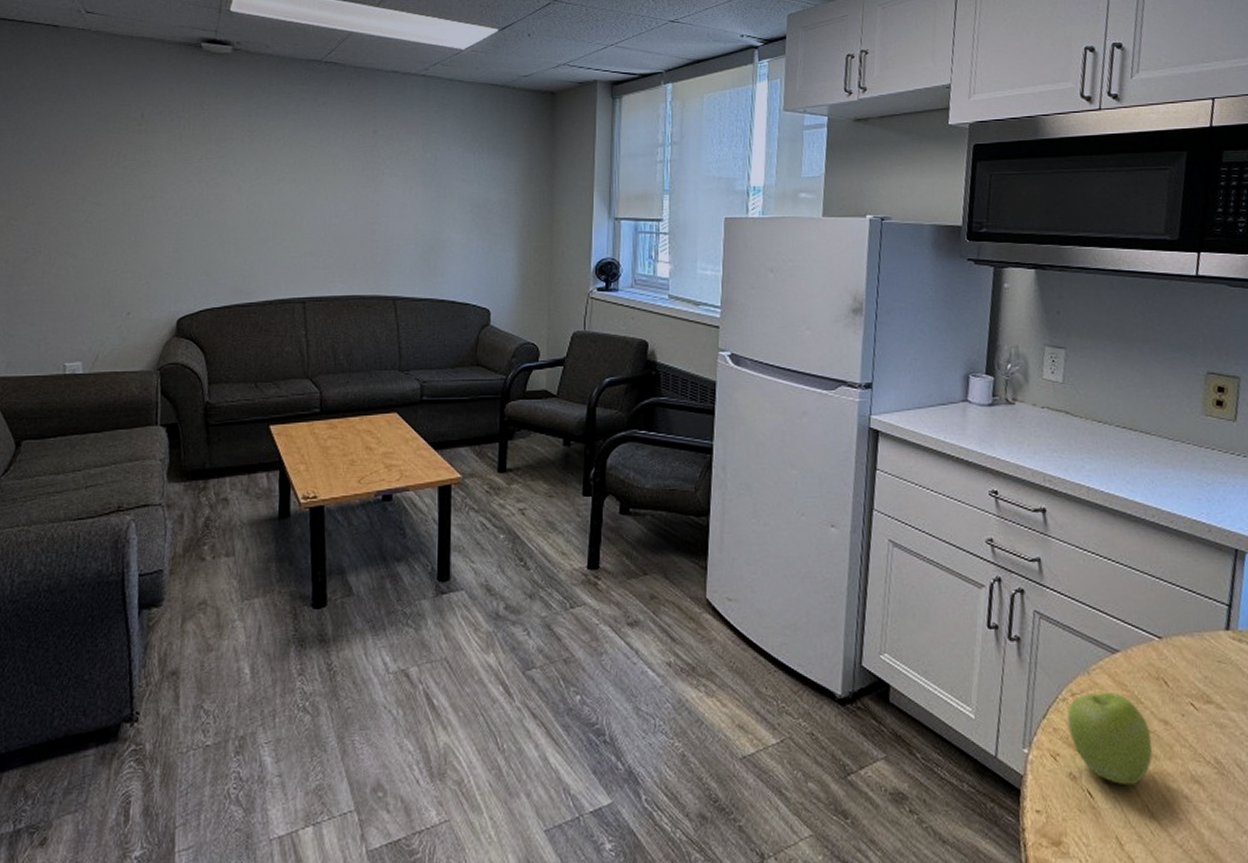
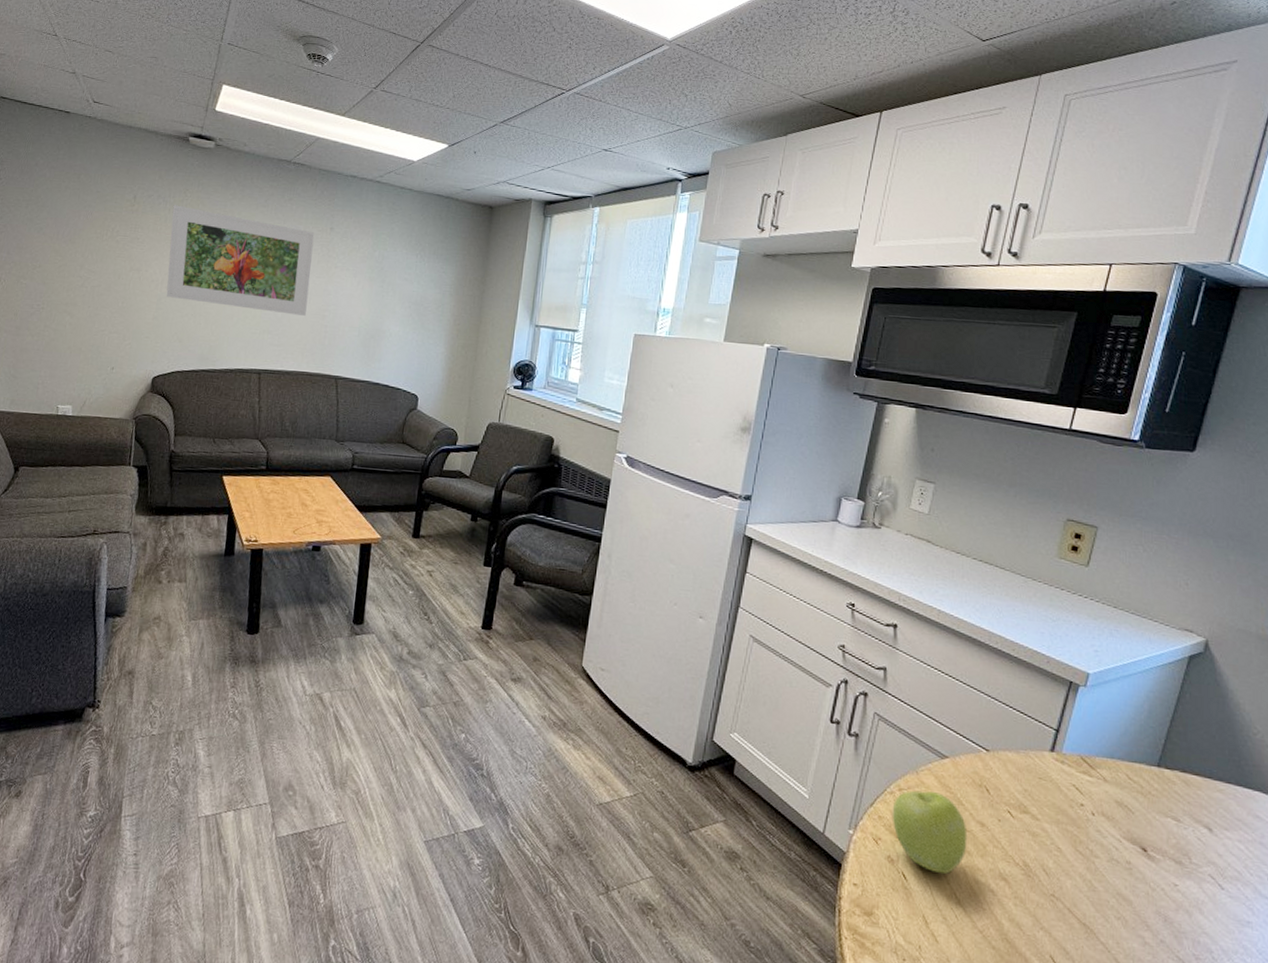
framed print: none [187,120,356,232] -> present [166,205,315,316]

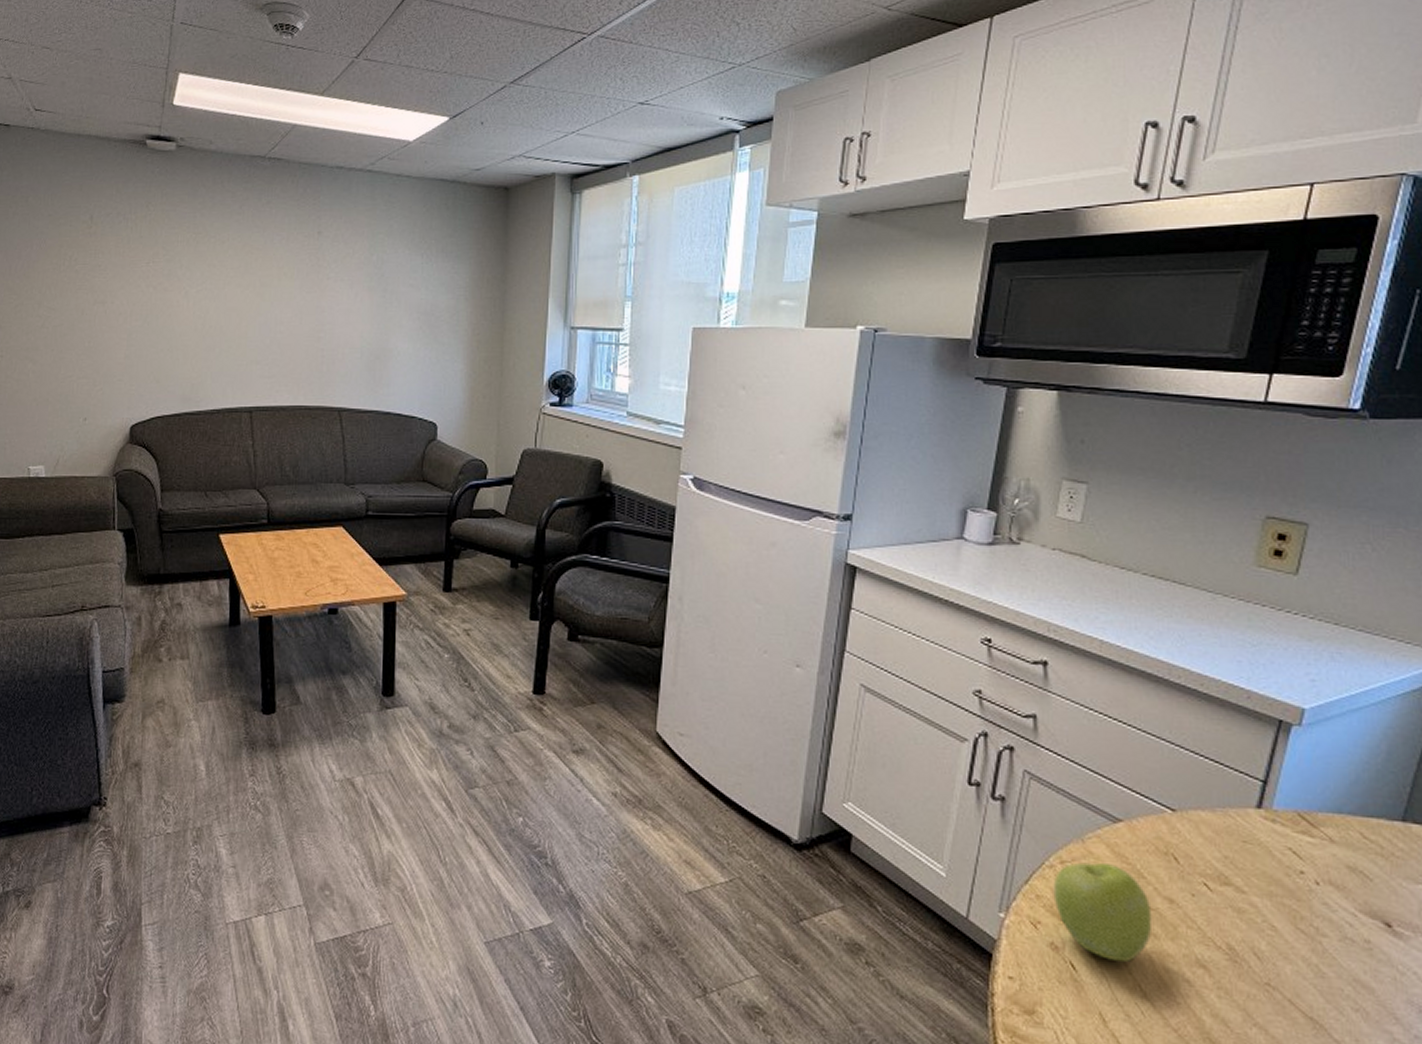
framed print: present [166,205,315,316] -> none [135,222,300,339]

